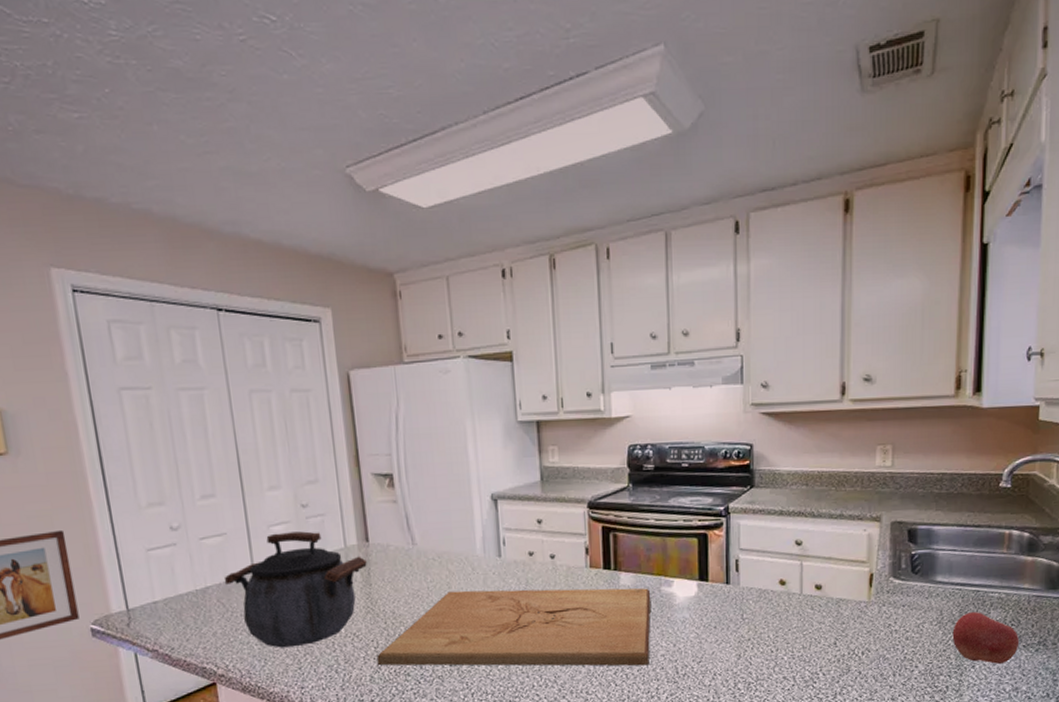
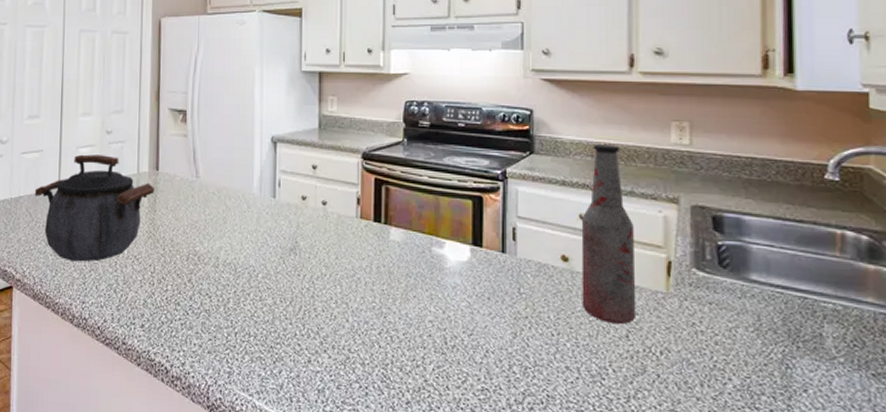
cutting board: present [376,588,652,666] -> none [152,226,421,330]
bottle: none [797,472,843,635] -> present [581,145,637,325]
apple: present [952,612,1020,664] -> none [774,322,867,393]

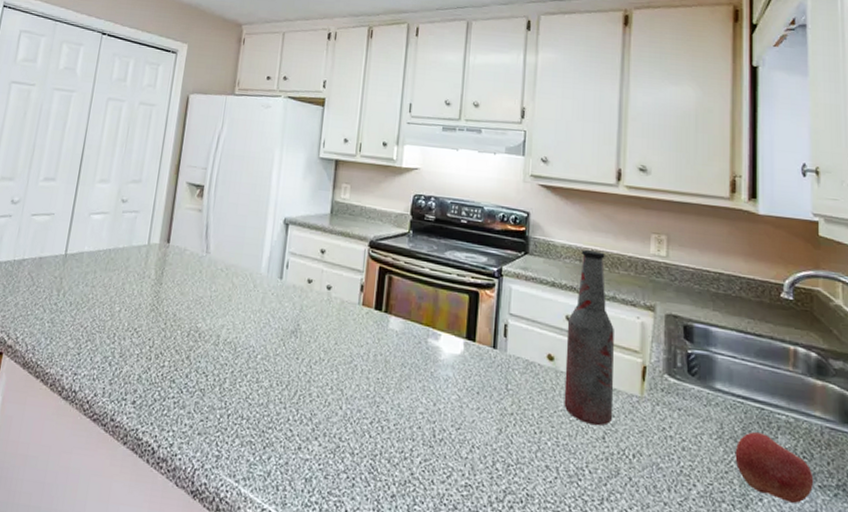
kettle: present [34,154,155,262] -> none [39,221,164,332]
apple: none [774,322,867,393] -> present [735,432,814,503]

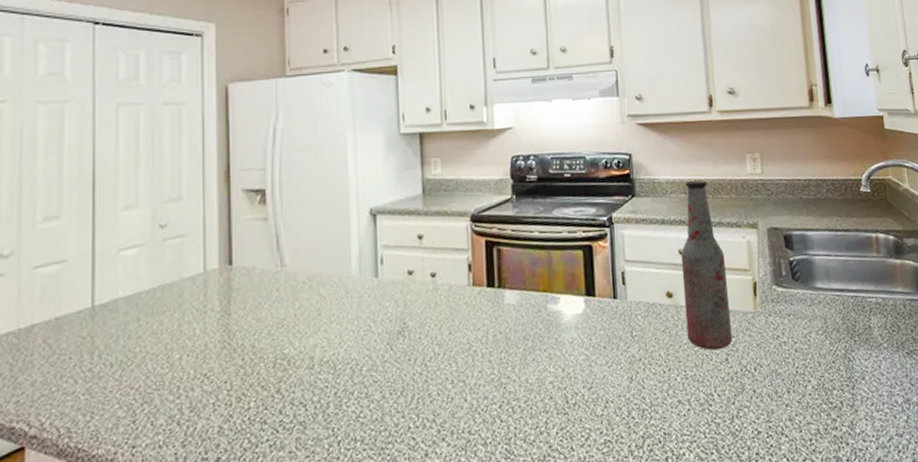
apple: present [735,432,814,503] -> none [838,318,903,374]

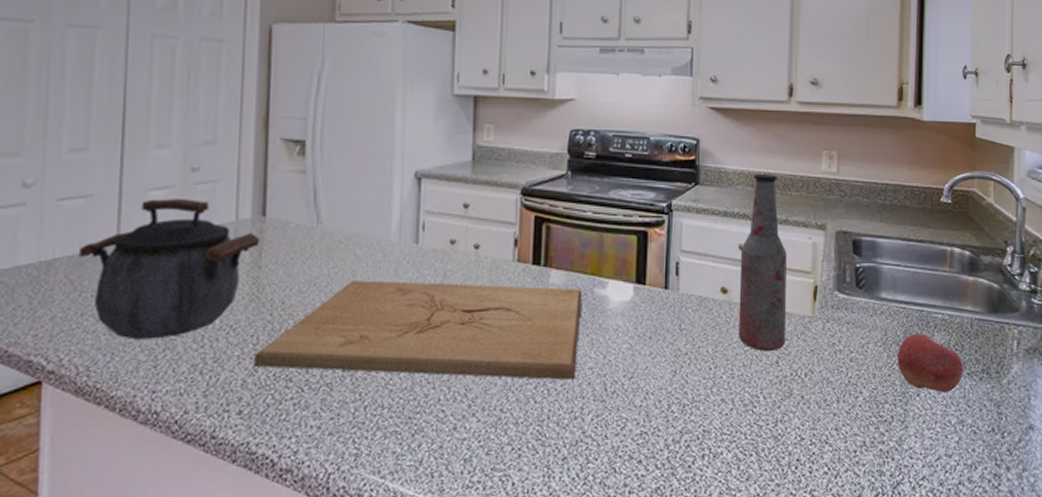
kettle: none [55,255,228,398] -> present [78,199,260,340]
cutting board: none [229,306,538,413] -> present [254,280,583,380]
apple: none [838,318,903,374] -> present [897,334,964,393]

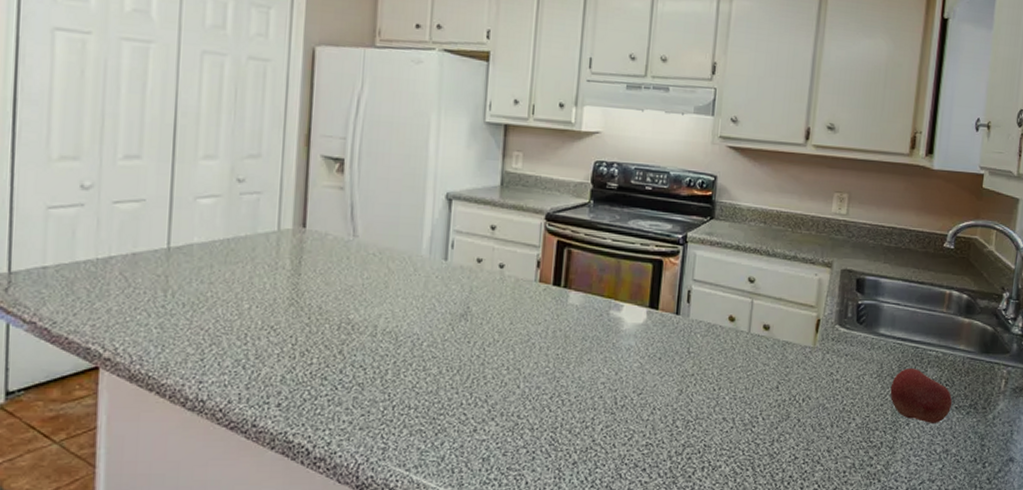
kettle: present [78,199,260,340] -> none [132,206,300,335]
cutting board: present [254,280,583,380] -> none [292,291,599,393]
bottle: present [738,174,787,352] -> none [742,212,793,378]

